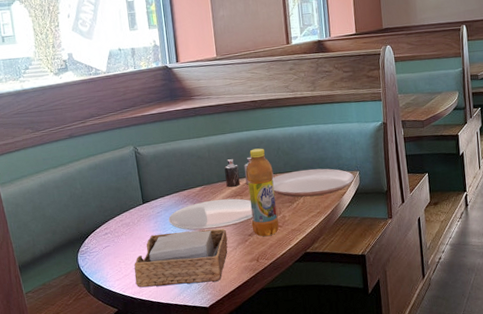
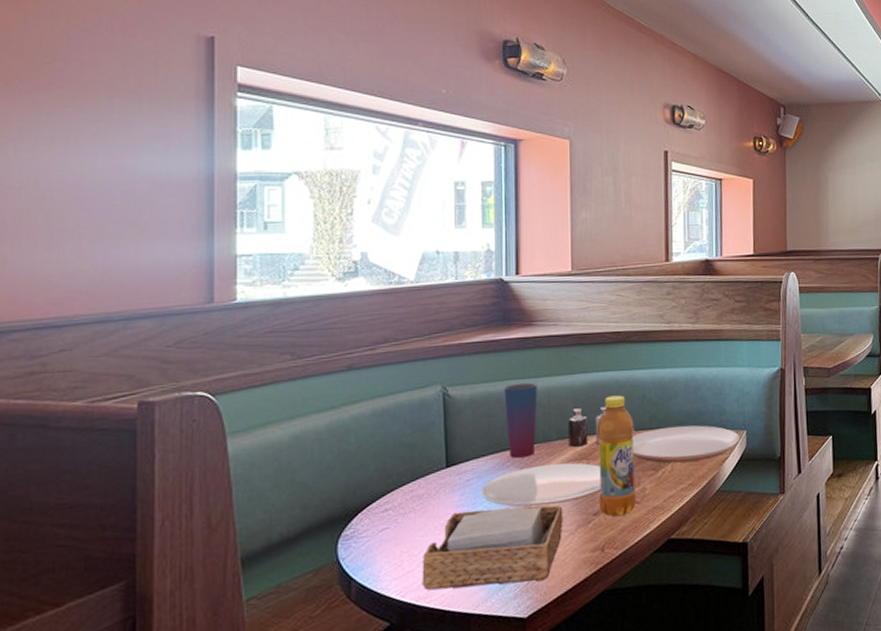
cup: none [176,141,203,196] -> present [504,382,538,458]

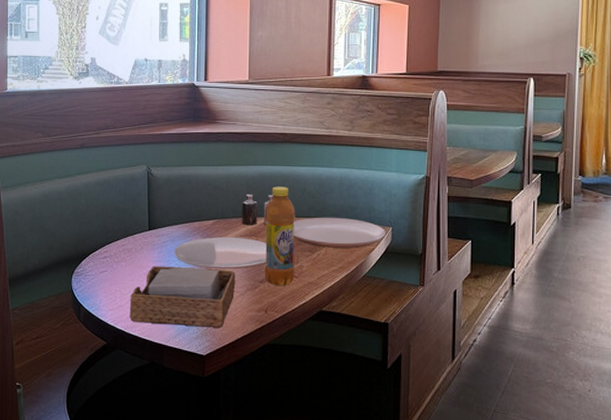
cup: present [504,382,538,458] -> none [193,169,219,229]

